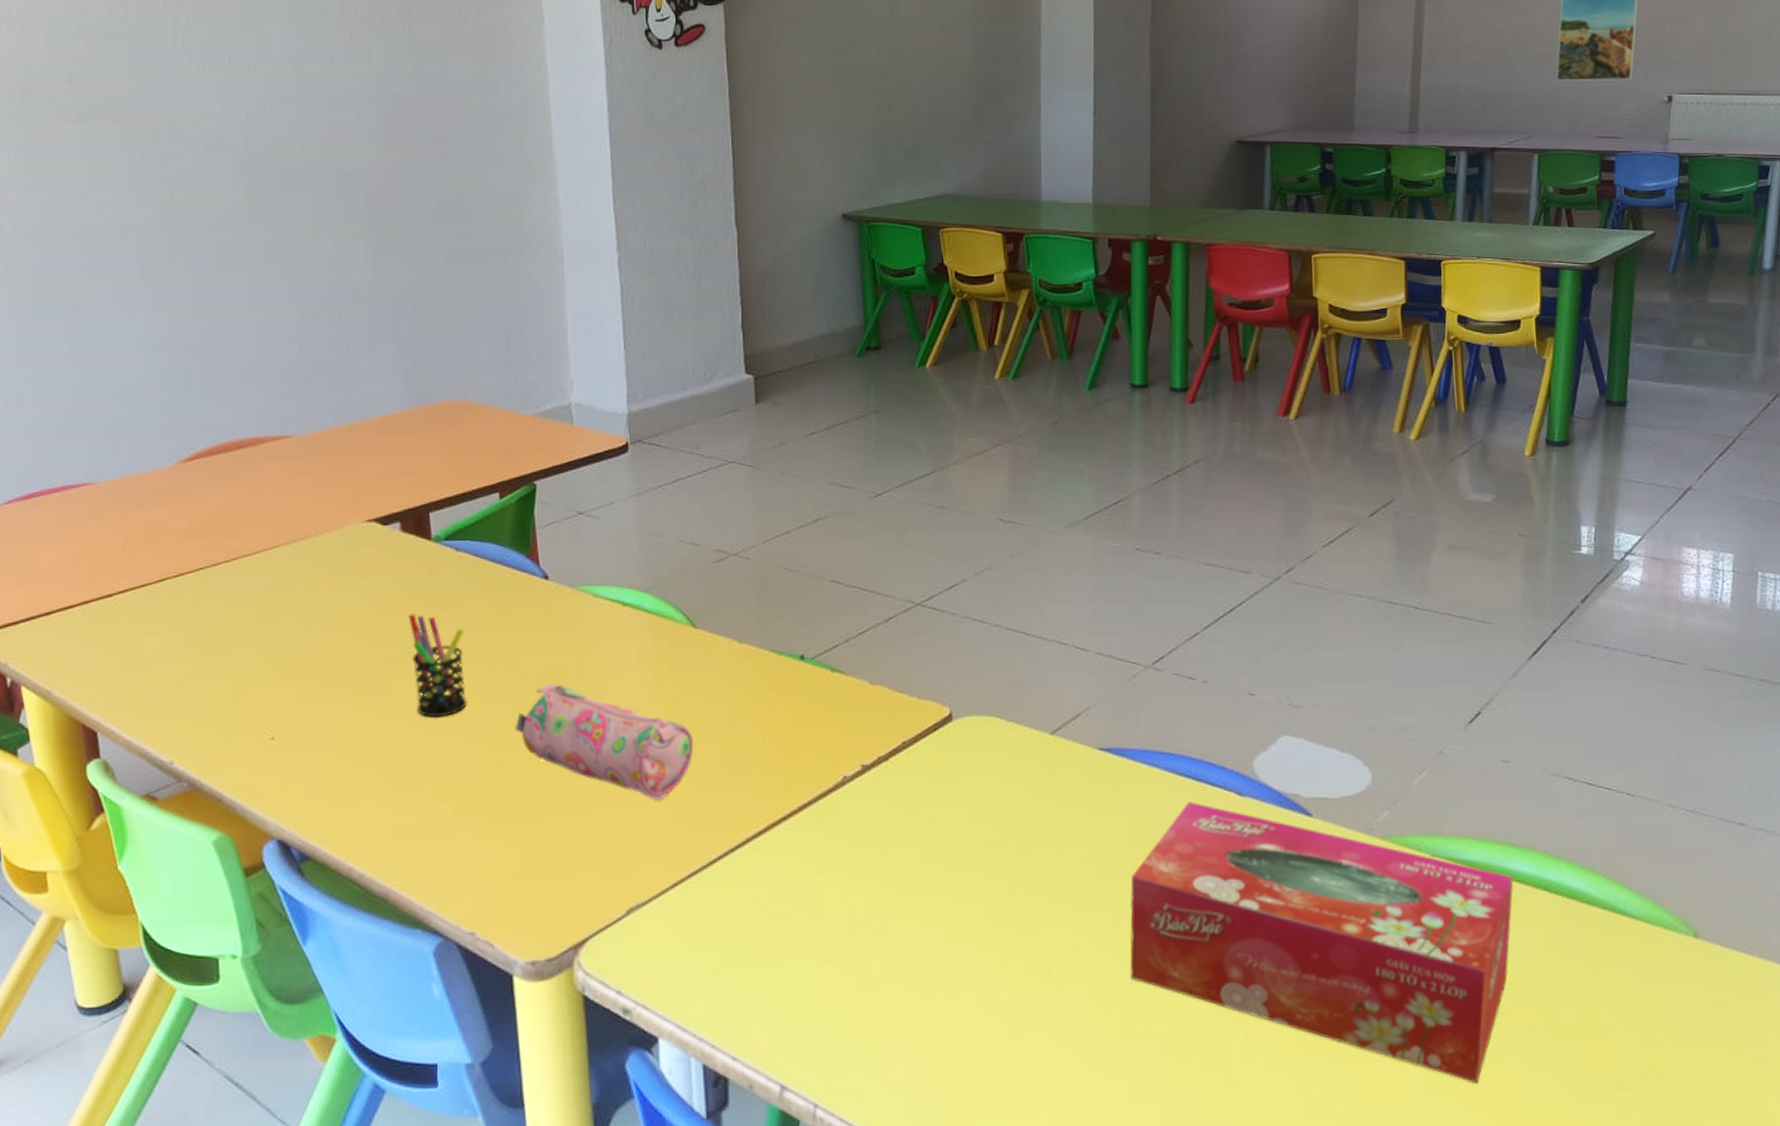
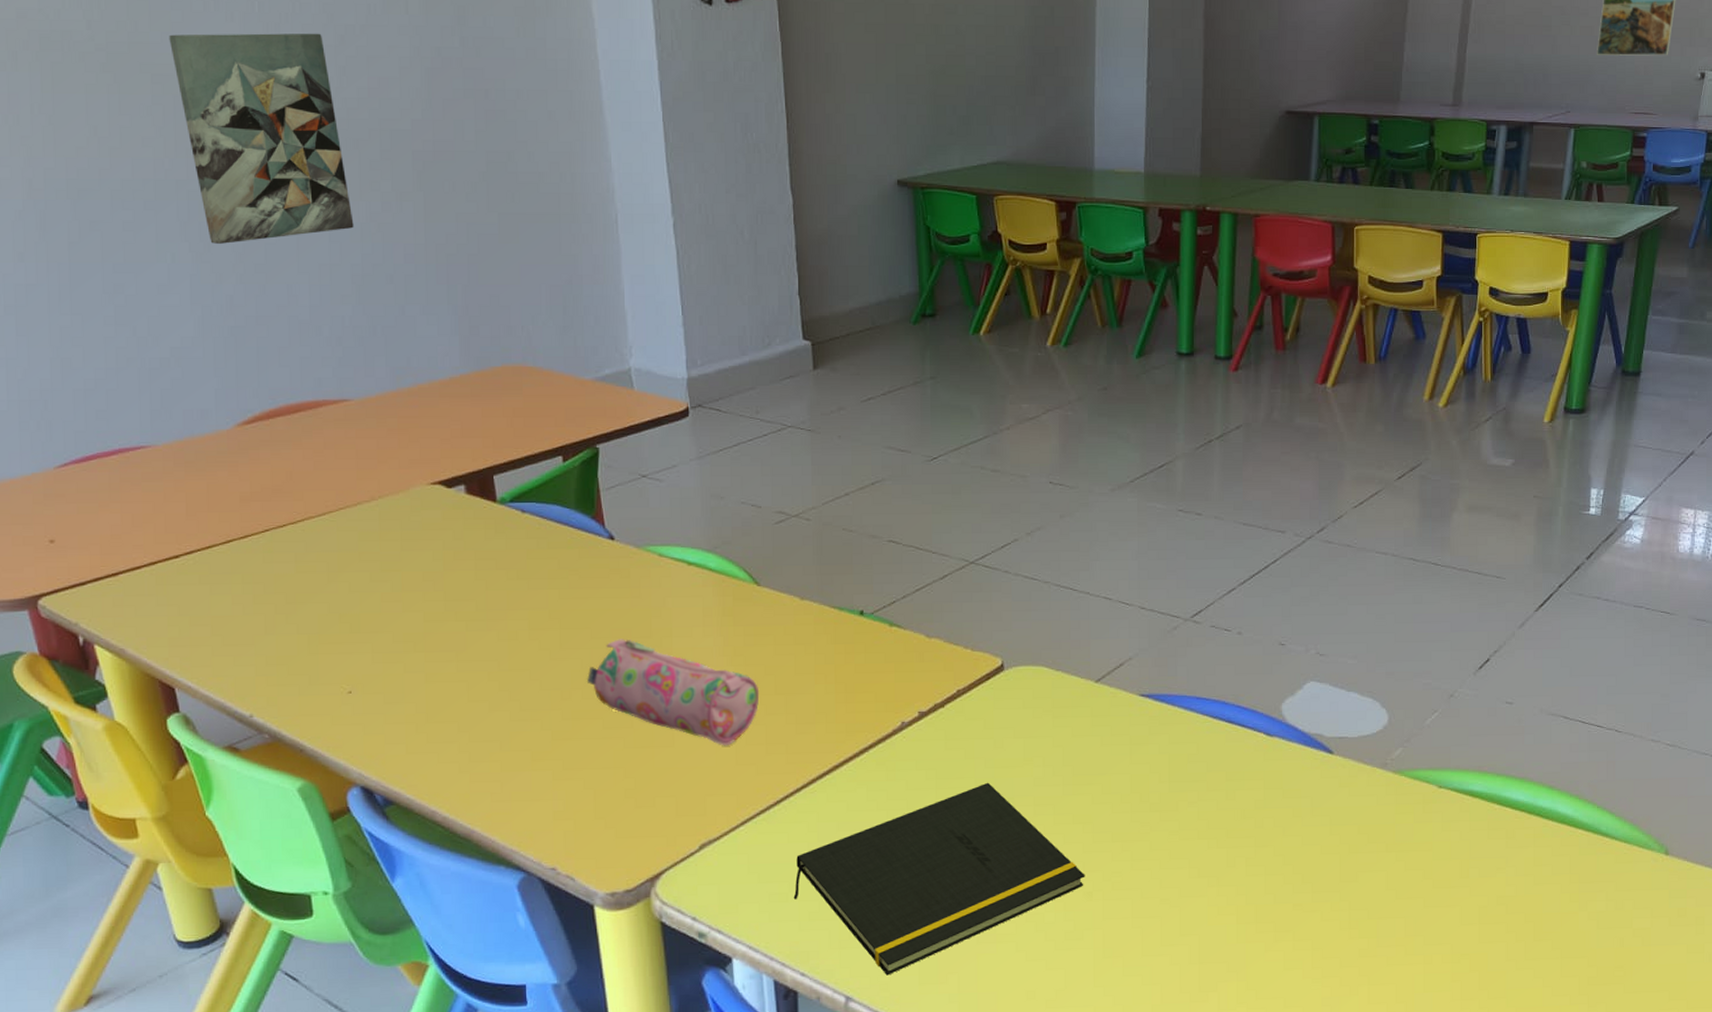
wall art: none [142,82,306,284] -> present [169,33,354,244]
pen holder: present [408,614,467,717] -> none [477,573,539,671]
notepad: none [725,844,1043,1062] -> present [793,782,1085,976]
tissue box: present [1129,802,1514,1083] -> none [1164,742,1510,982]

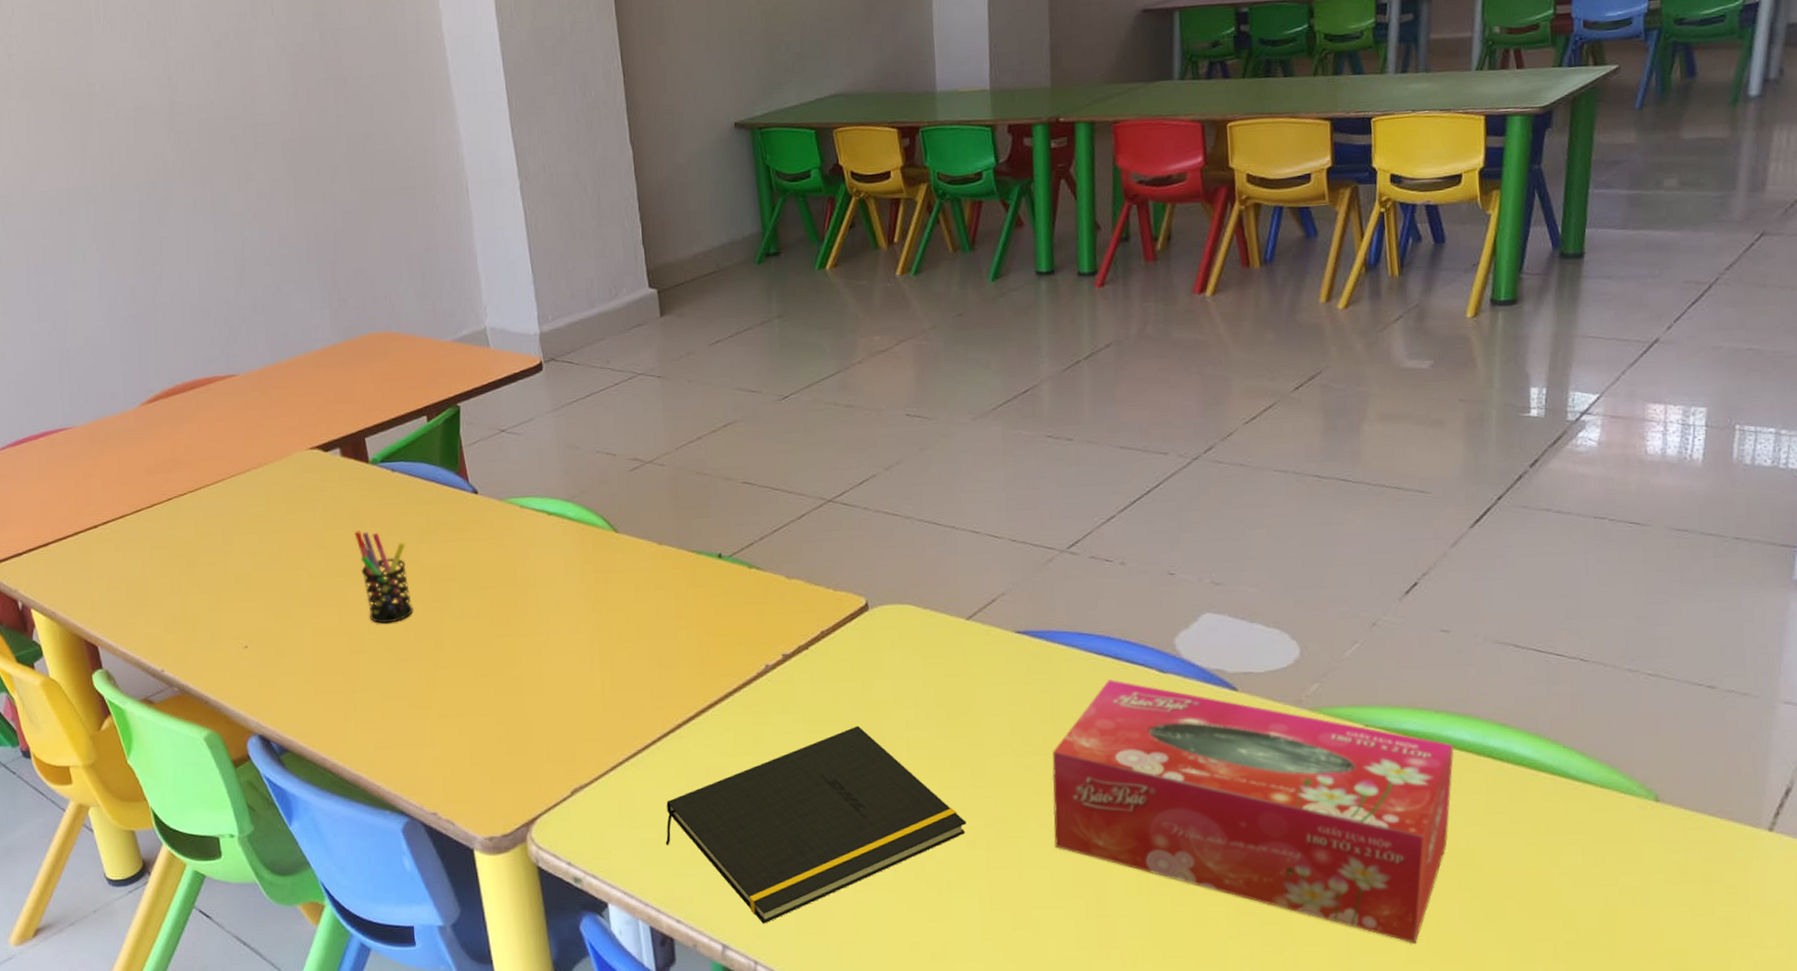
wall art: present [169,33,354,244] -> none [74,42,234,242]
pen holder: none [477,573,539,671] -> present [354,531,413,624]
pencil case: present [586,639,760,746] -> none [457,589,623,692]
tissue box: none [1164,742,1510,982] -> present [1052,679,1454,944]

